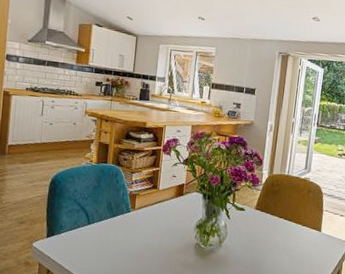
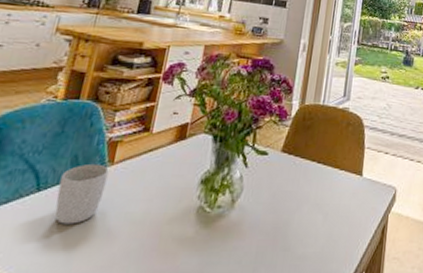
mug: none [101,208,132,248] -> present [55,163,109,224]

